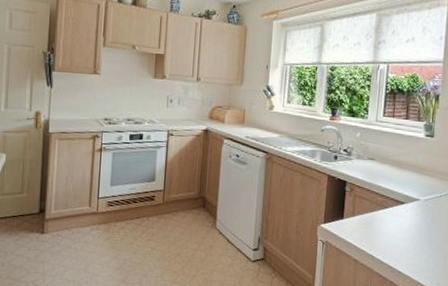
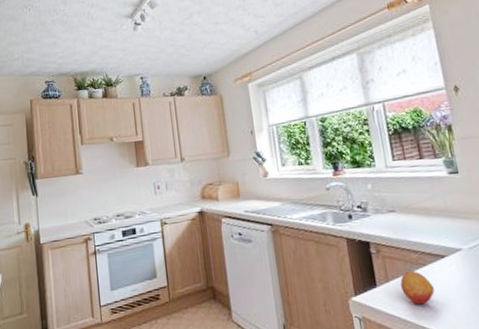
fruit: none [363,210,389,239] -> present [400,270,435,305]

